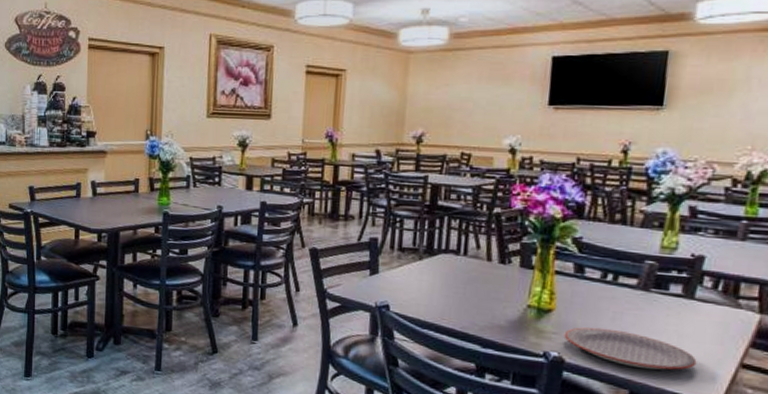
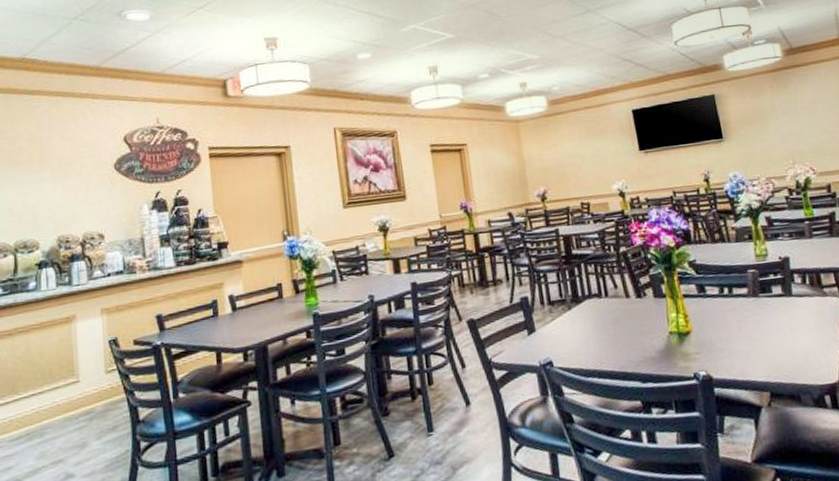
plate: present [564,327,697,370] -> none [705,337,812,370]

